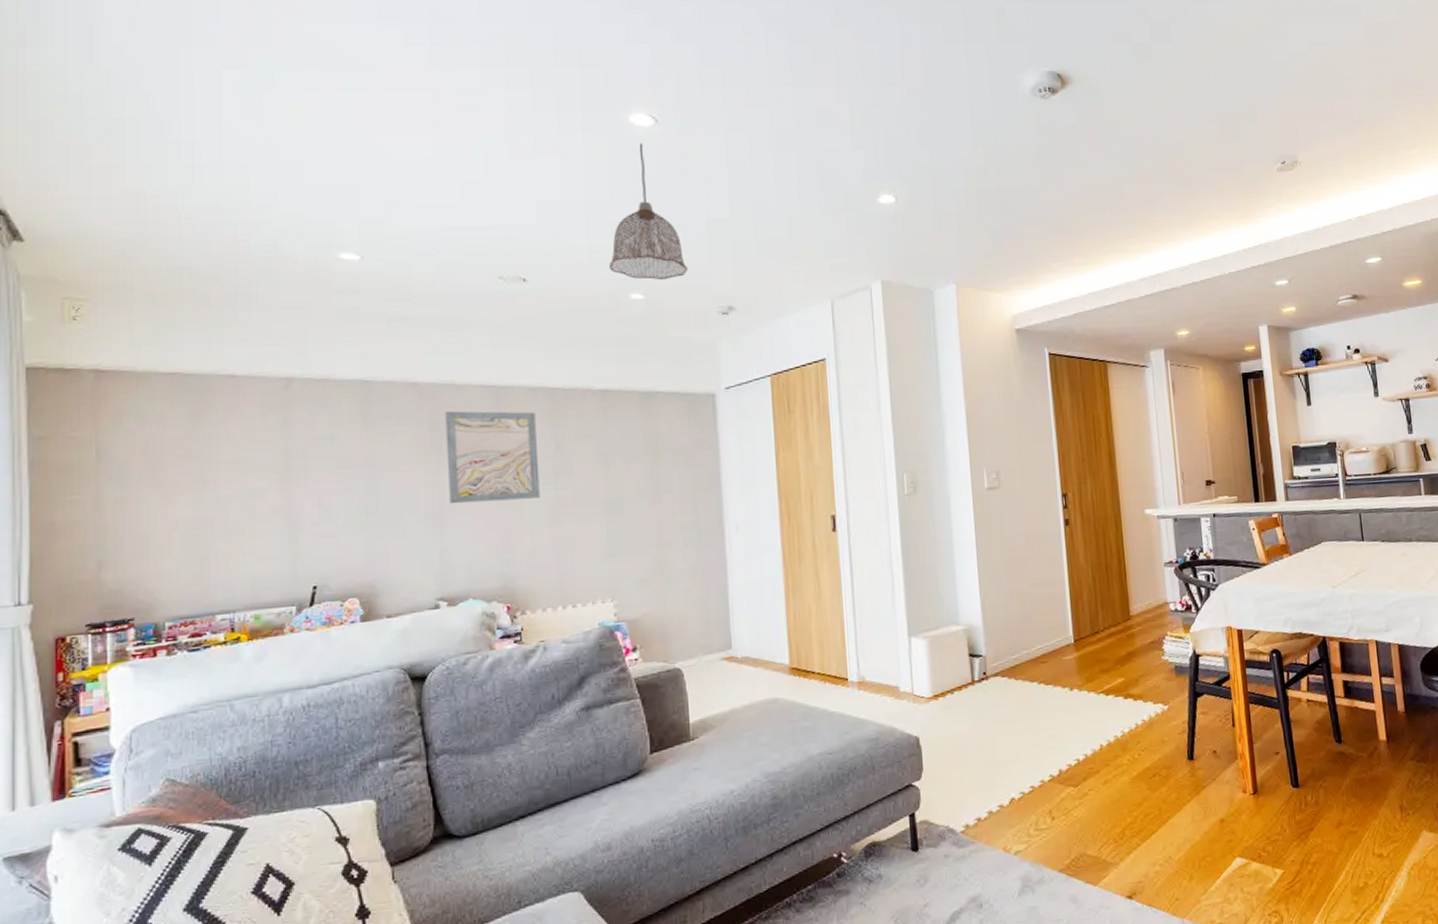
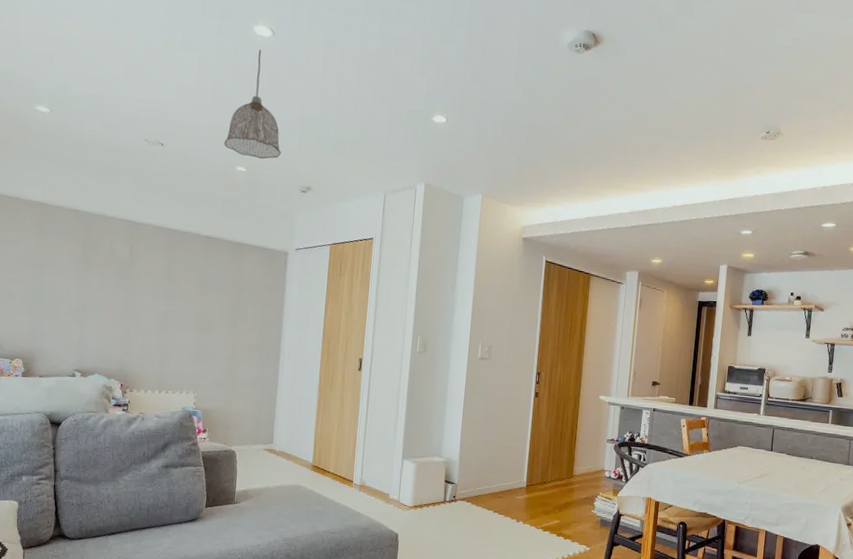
wall art: present [445,411,540,504] -> none [91,235,158,309]

